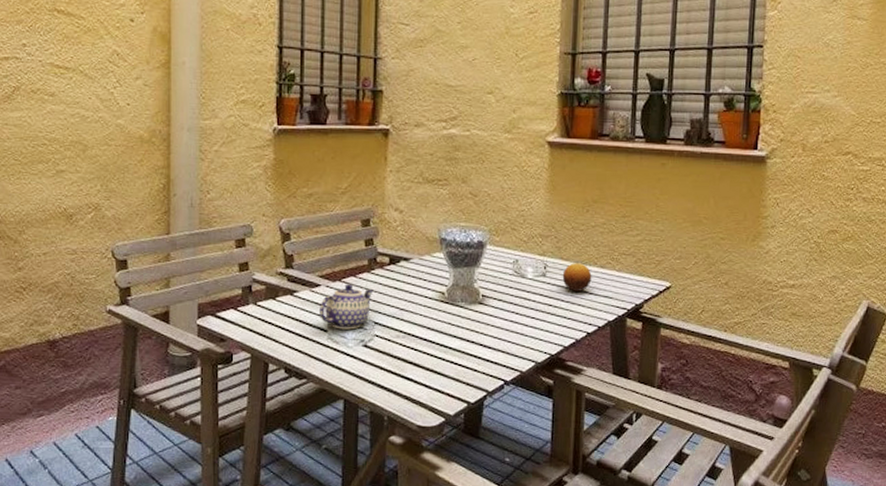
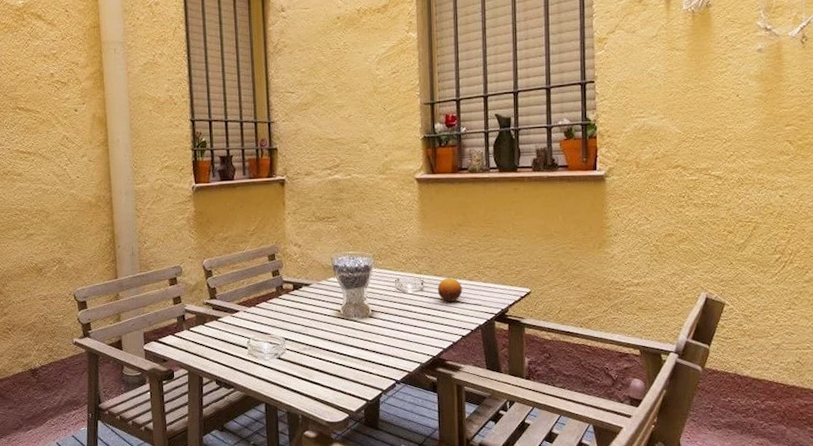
teapot: present [320,284,374,330] -> none [240,308,282,346]

